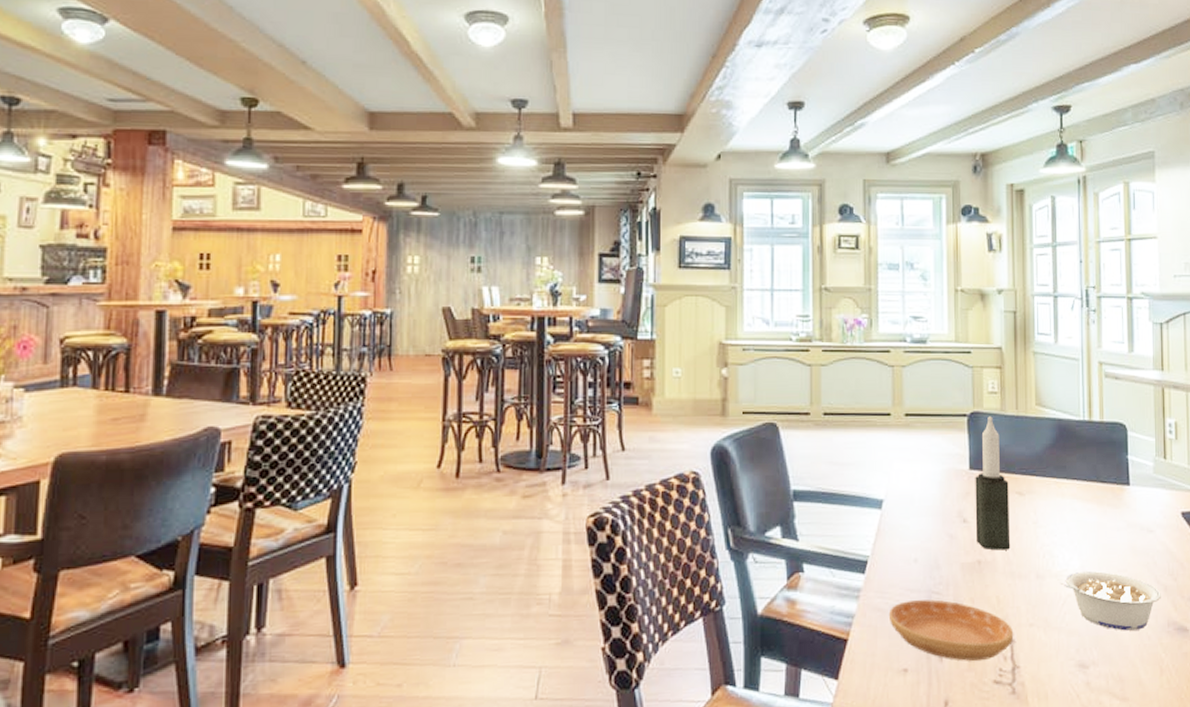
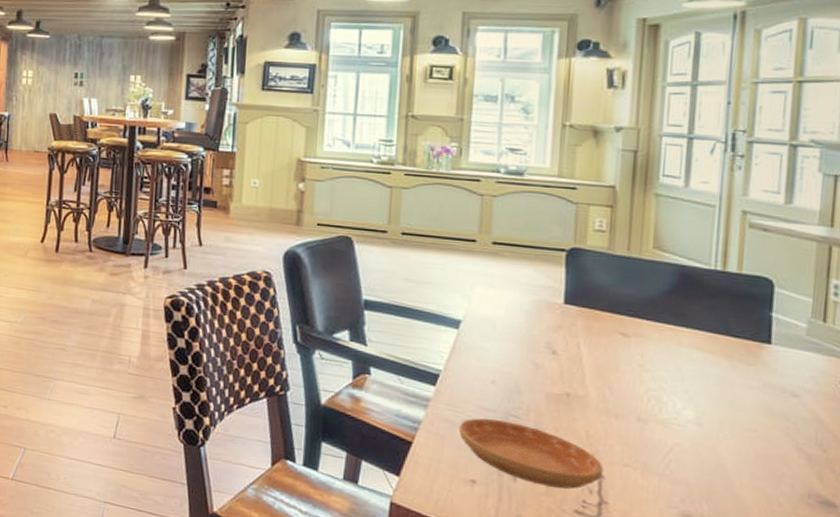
candle: present [975,416,1011,551] -> none [566,254,612,388]
legume: present [1060,570,1161,631] -> none [666,422,802,495]

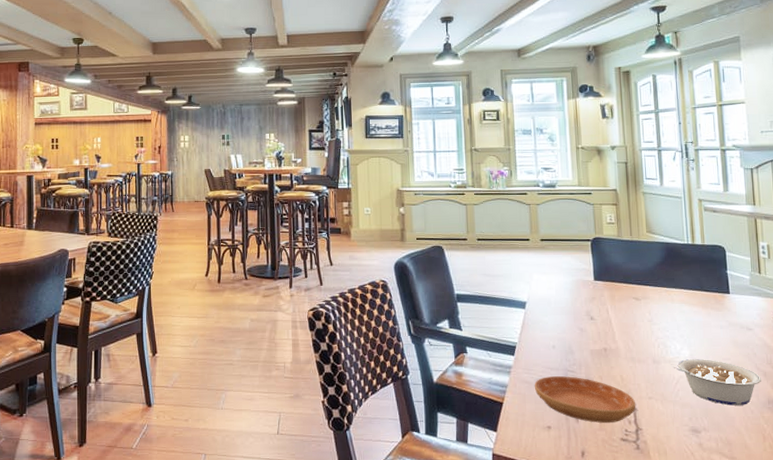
legume: none [666,422,802,495] -> present [673,358,761,406]

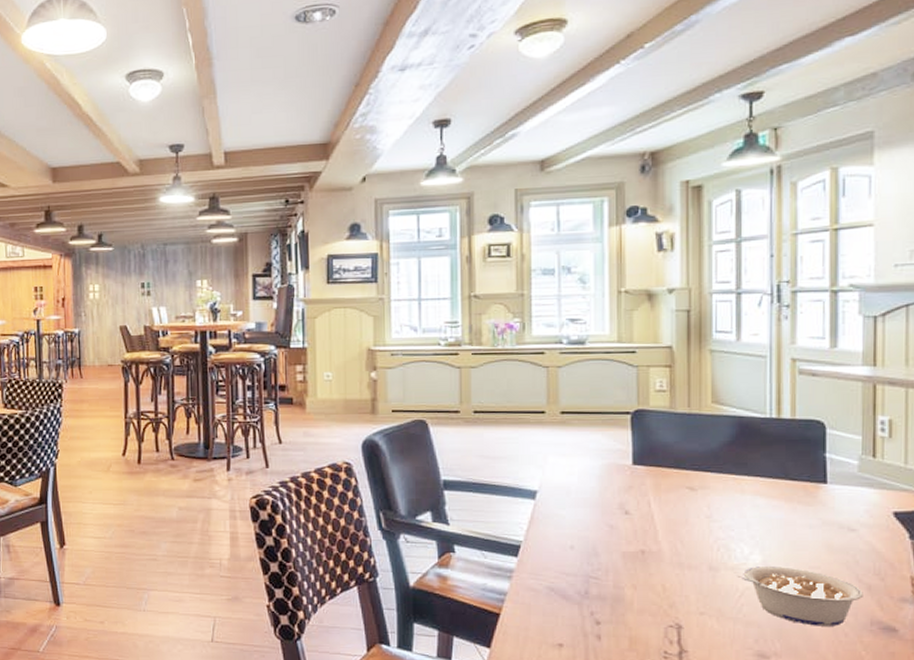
saucer: present [534,376,636,423] -> none [542,584,682,642]

